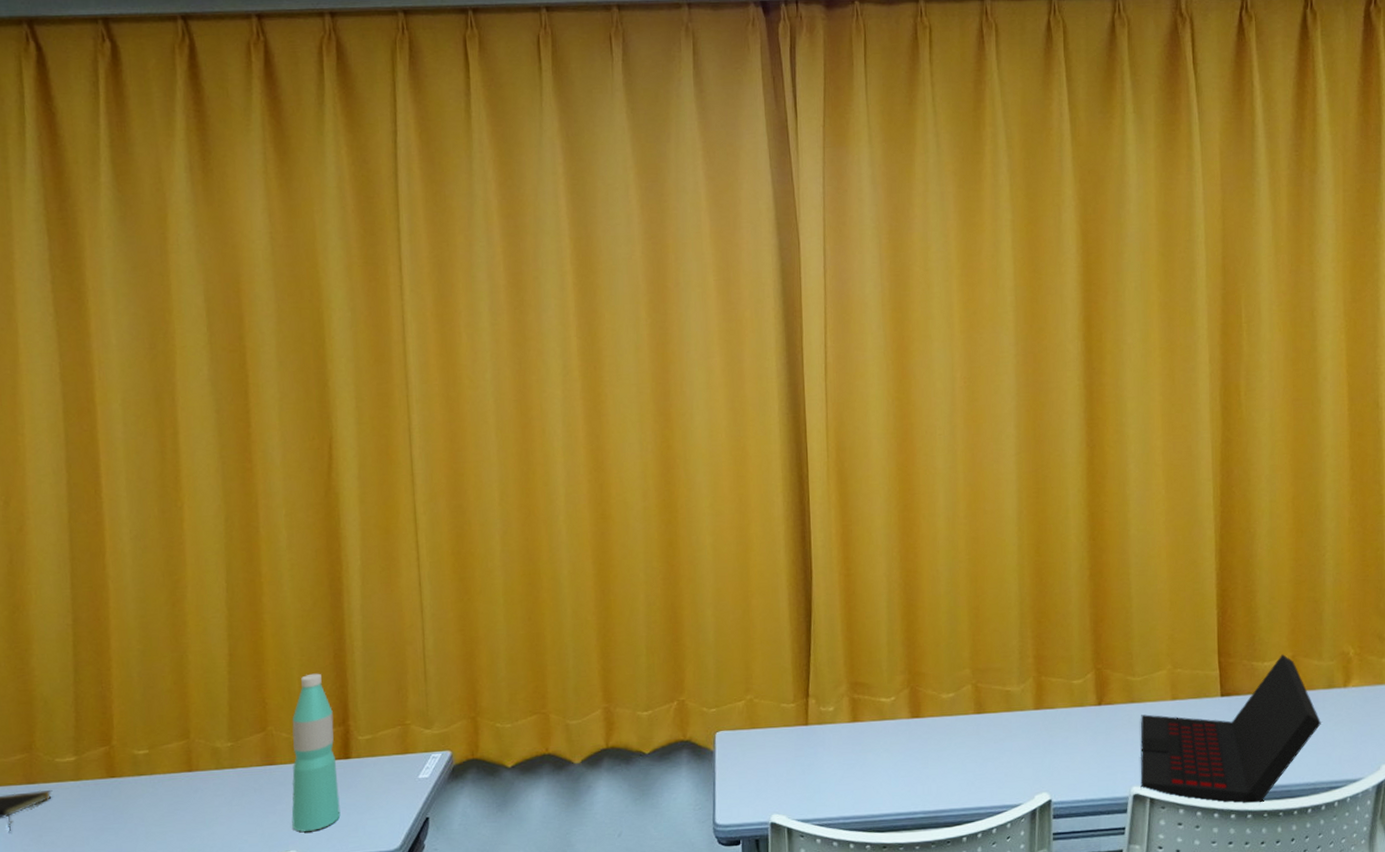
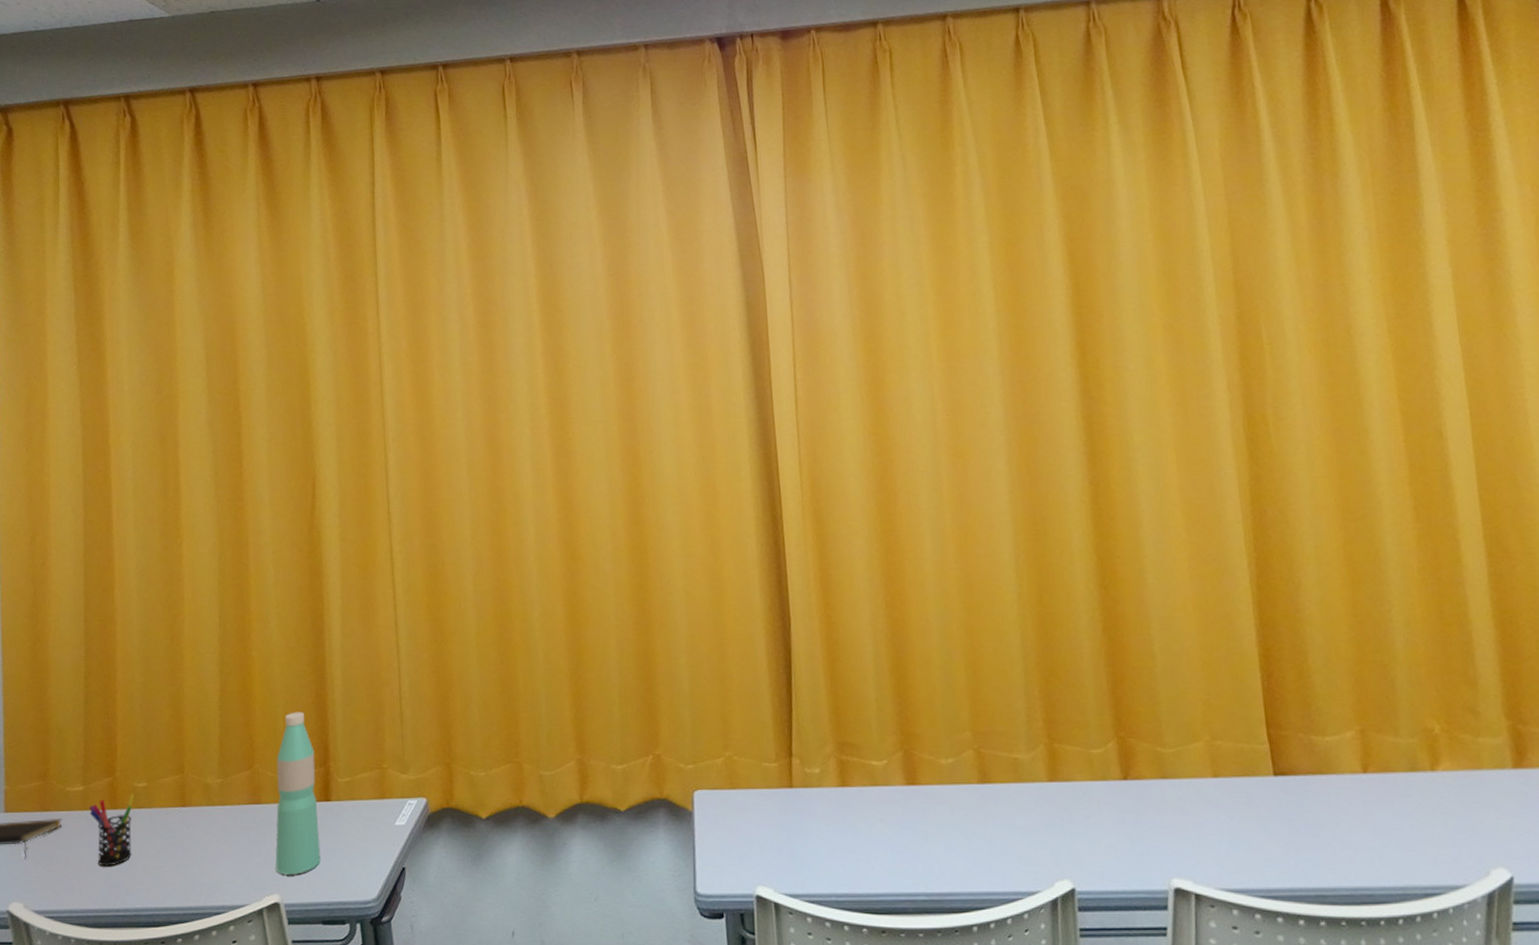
pen holder: none [82,760,134,835] -> present [89,793,134,867]
laptop: present [1140,653,1322,805] -> none [1175,727,1407,911]

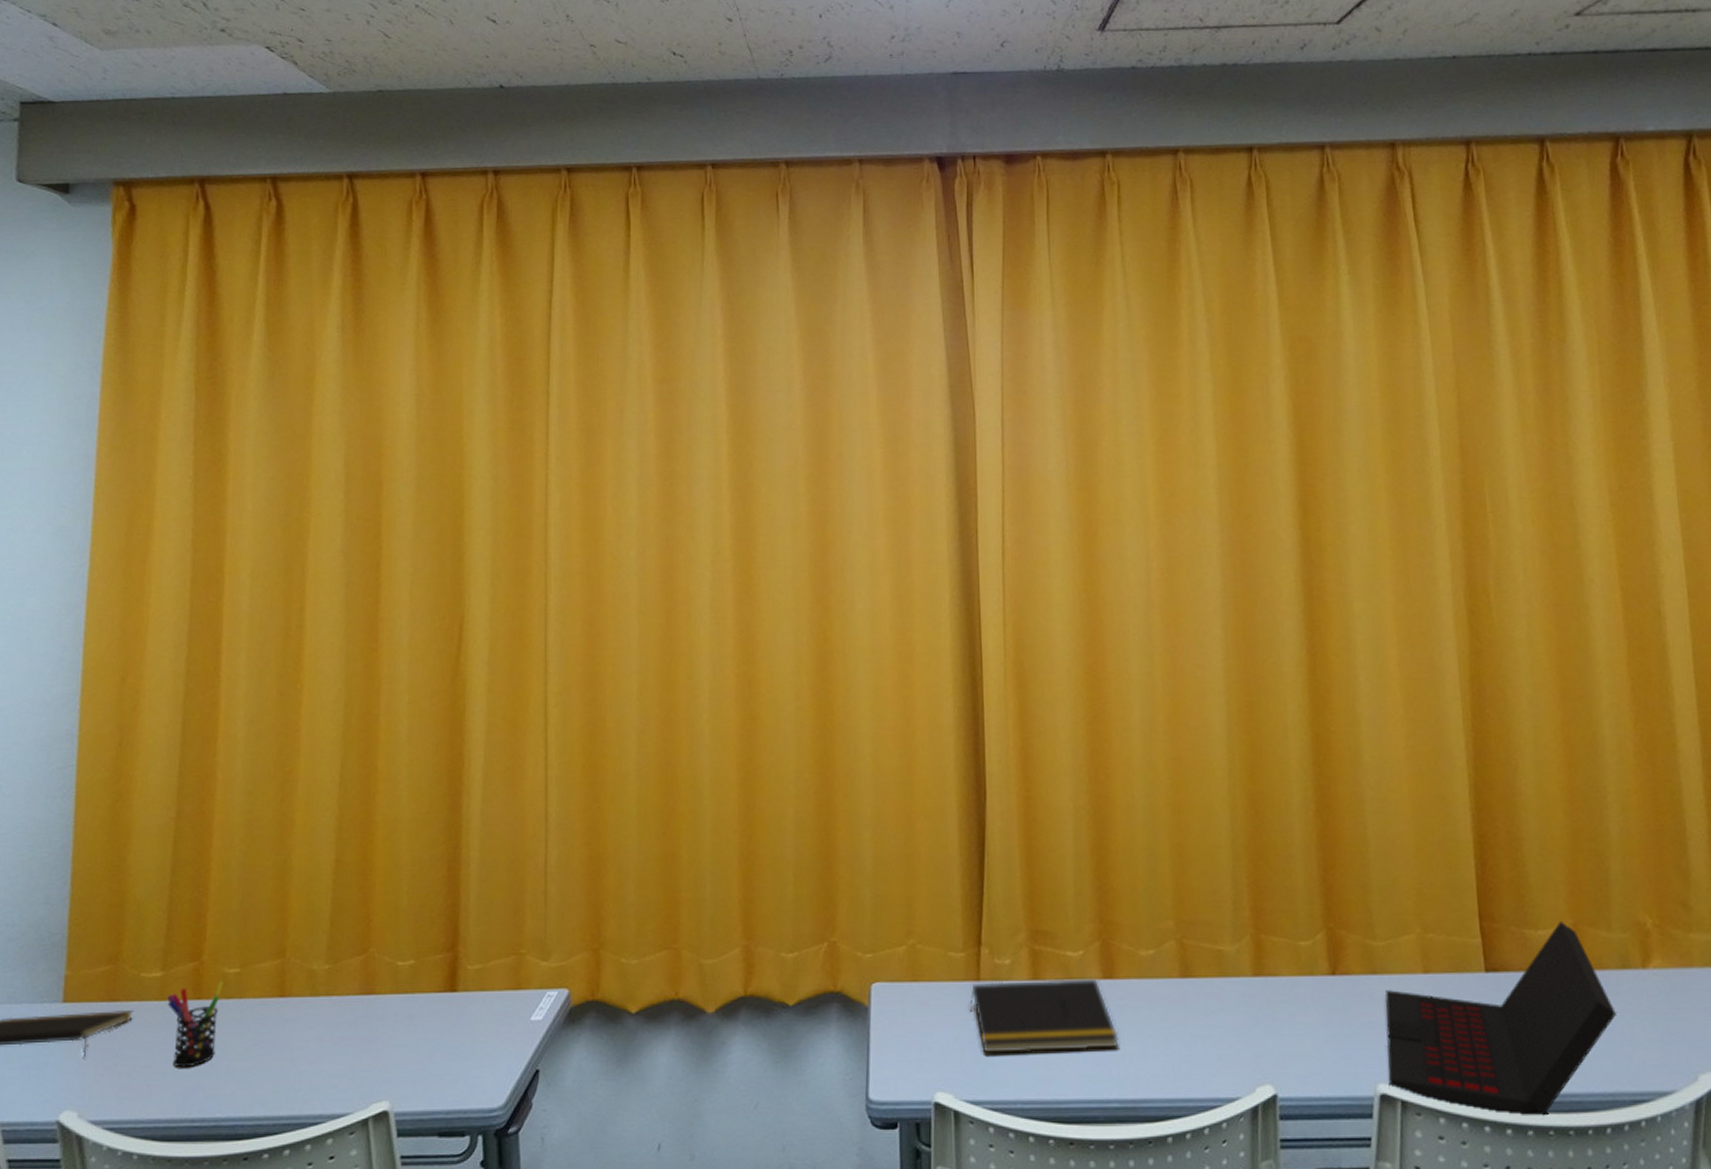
water bottle: present [275,712,321,875] -> none [387,887,442,1078]
notepad: none [784,785,924,852] -> present [969,979,1119,1053]
laptop: none [1175,727,1407,911] -> present [1384,920,1617,1119]

